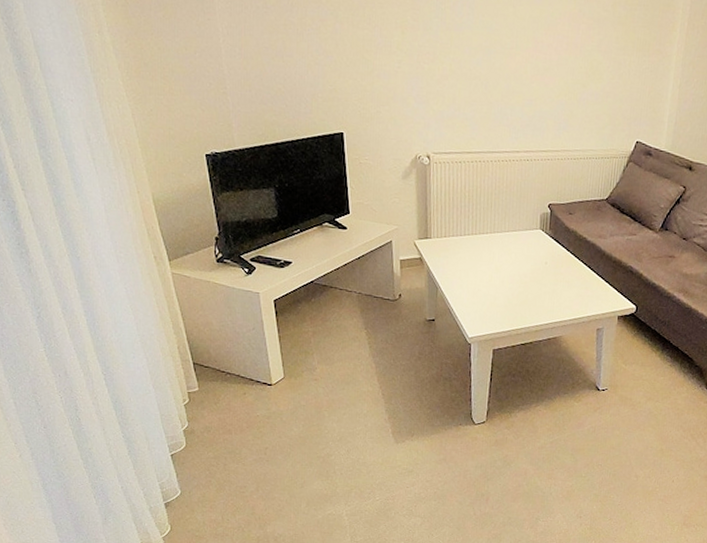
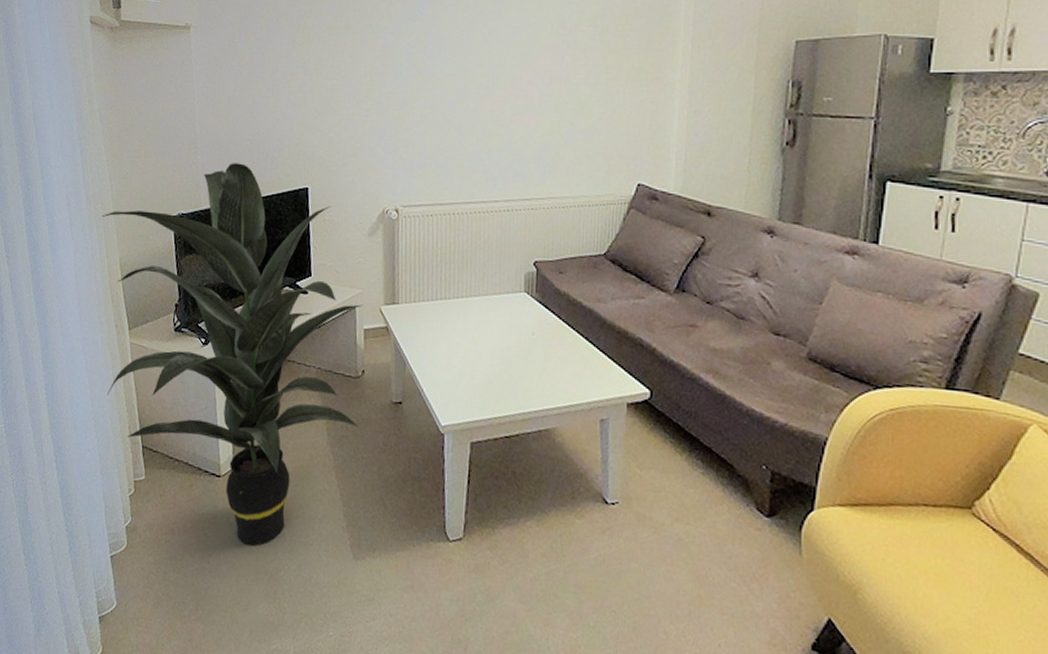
indoor plant: none [128,105,399,438] -> present [102,163,363,546]

